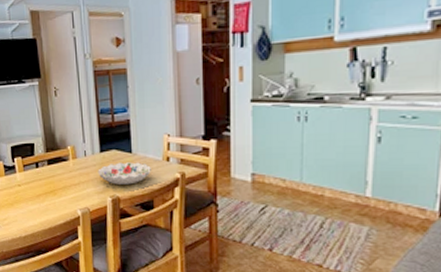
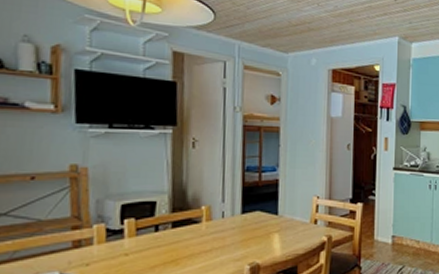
decorative bowl: present [98,162,151,185] -> none [236,225,298,250]

